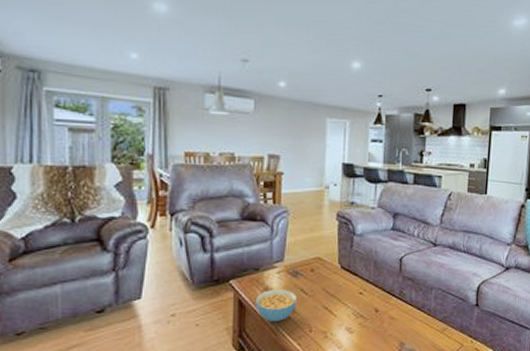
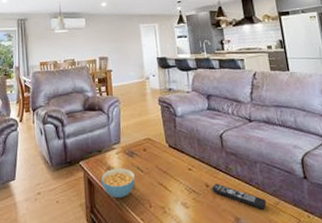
remote control: none [381,309,434,335] -> present [212,183,267,210]

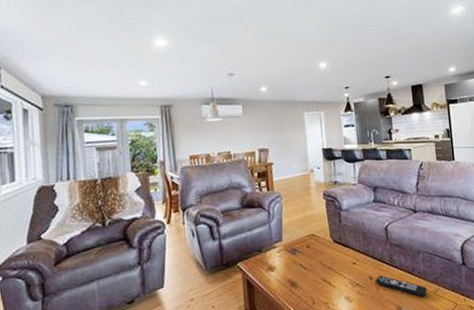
cereal bowl: present [101,167,136,199] -> none [261,266,299,298]

